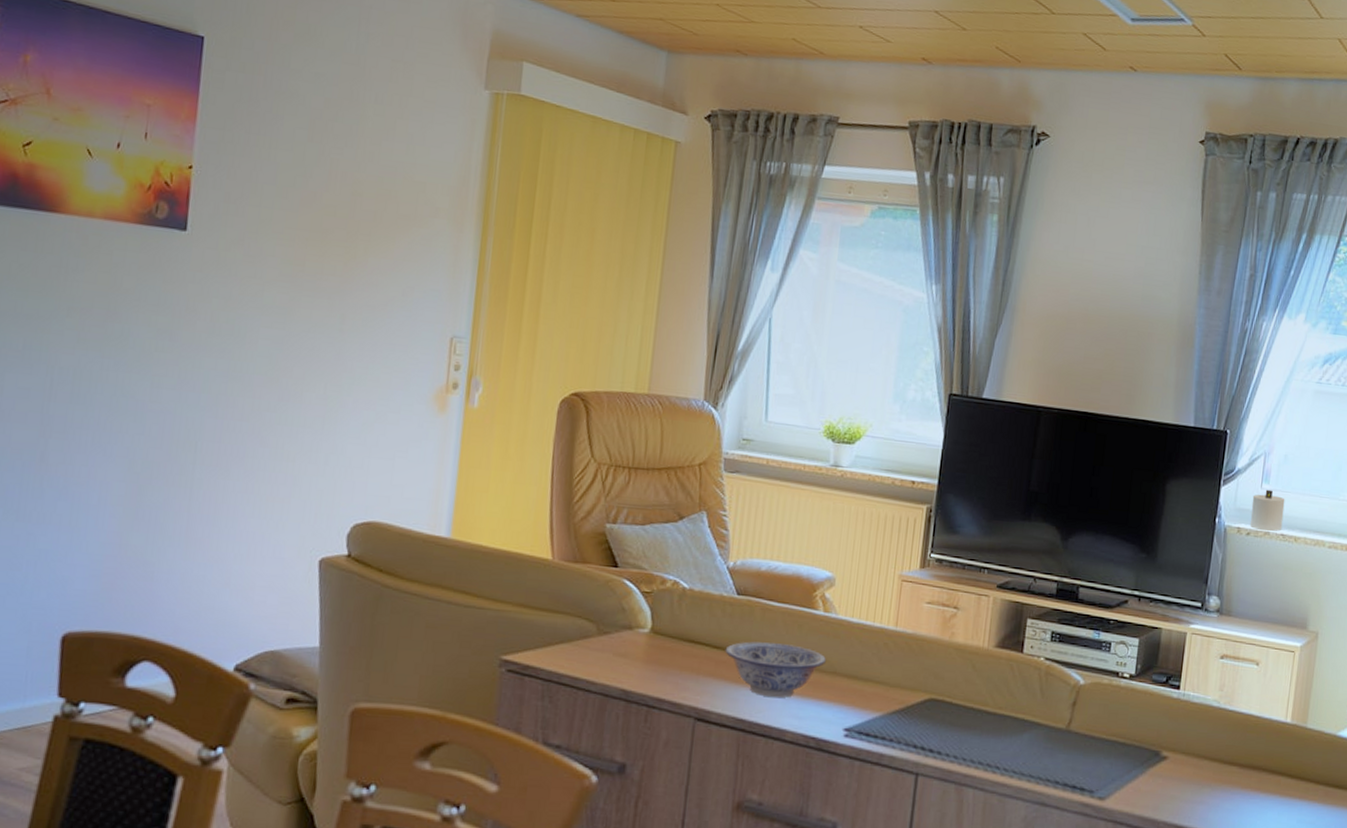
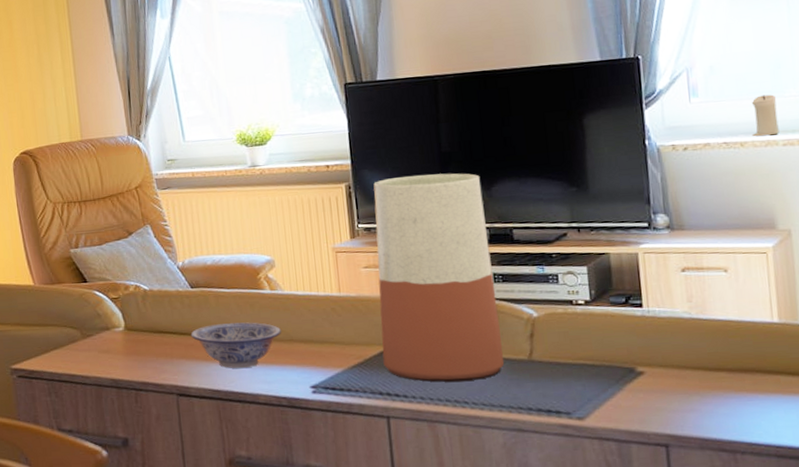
vase: none [924,508,1061,745] -> present [373,173,505,382]
candle: present [1249,489,1285,532] -> none [682,102,724,144]
candle: none [1305,494,1332,536] -> present [751,94,779,137]

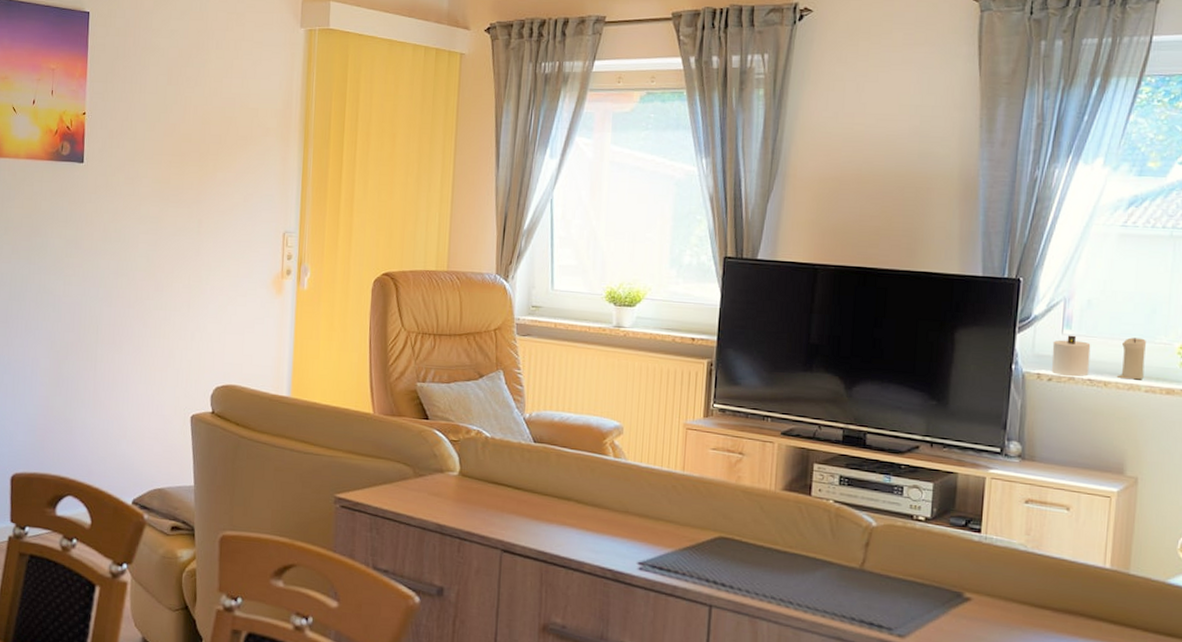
bowl: present [190,322,282,369] -> none [525,483,619,534]
vase: present [373,173,505,382] -> none [715,361,844,582]
candle: none [682,102,724,144] -> present [1051,335,1091,377]

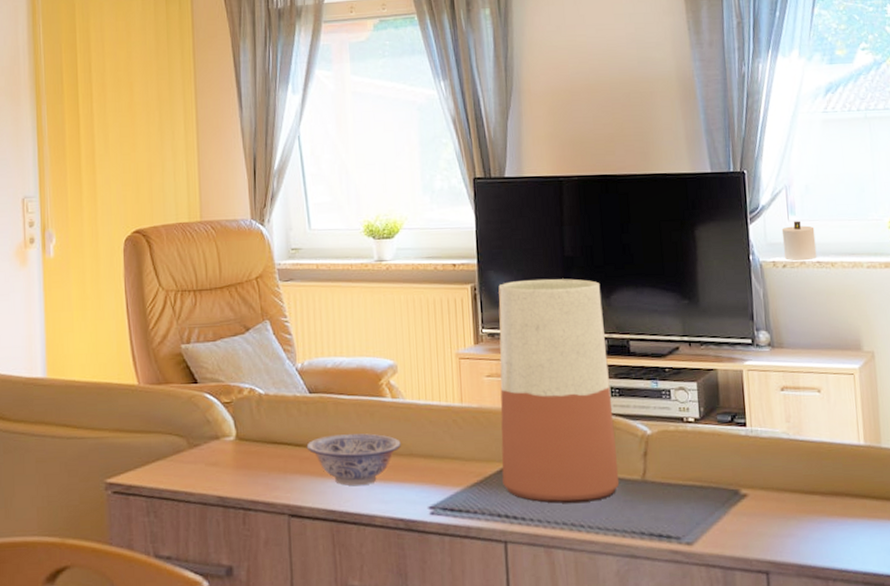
bowl: none [525,483,619,534] -> present [306,433,402,486]
vase: none [715,361,844,582] -> present [498,278,620,504]
candle: present [1116,337,1146,380] -> none [841,217,864,258]

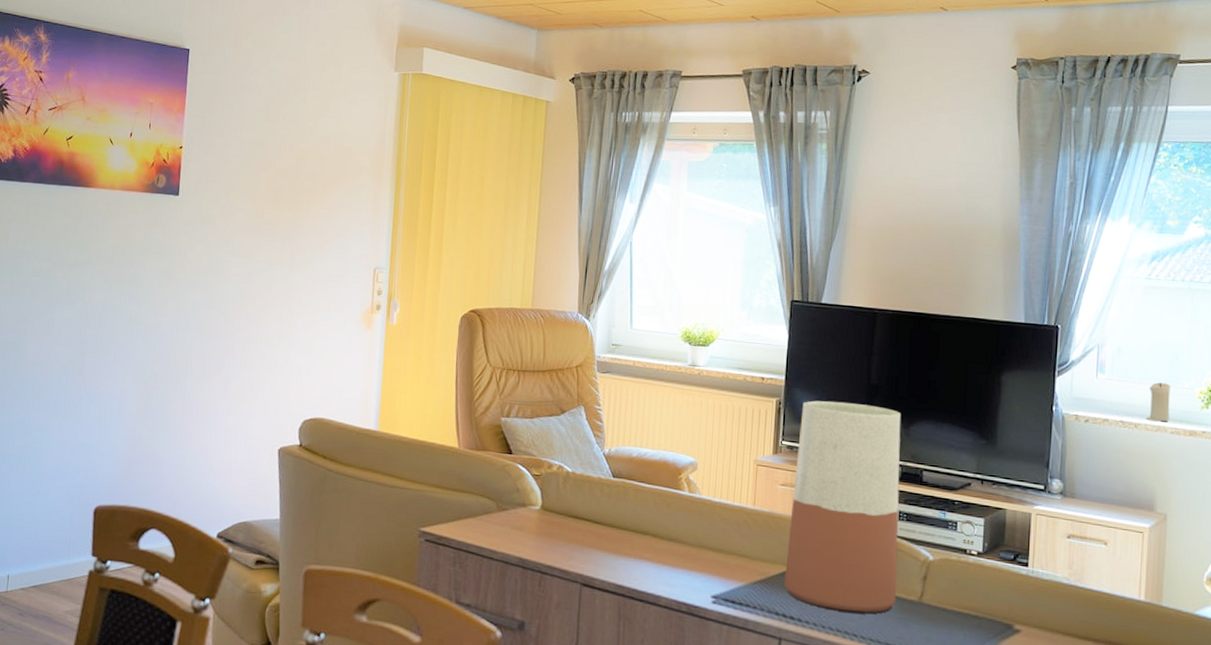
bowl: present [306,433,402,486] -> none [604,517,694,568]
candle: present [781,221,817,261] -> none [1087,379,1122,419]
candle: none [841,217,864,258] -> present [1145,382,1170,422]

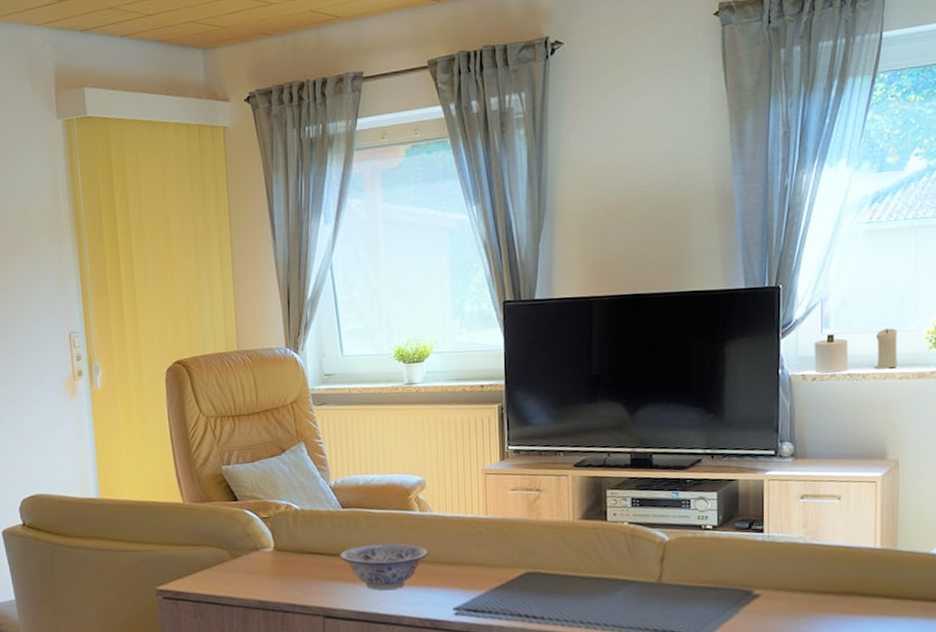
bowl: none [604,517,694,568] -> present [339,543,429,591]
vase: present [784,400,902,614] -> none [523,396,636,604]
candle: none [1087,379,1122,419] -> present [814,334,849,374]

